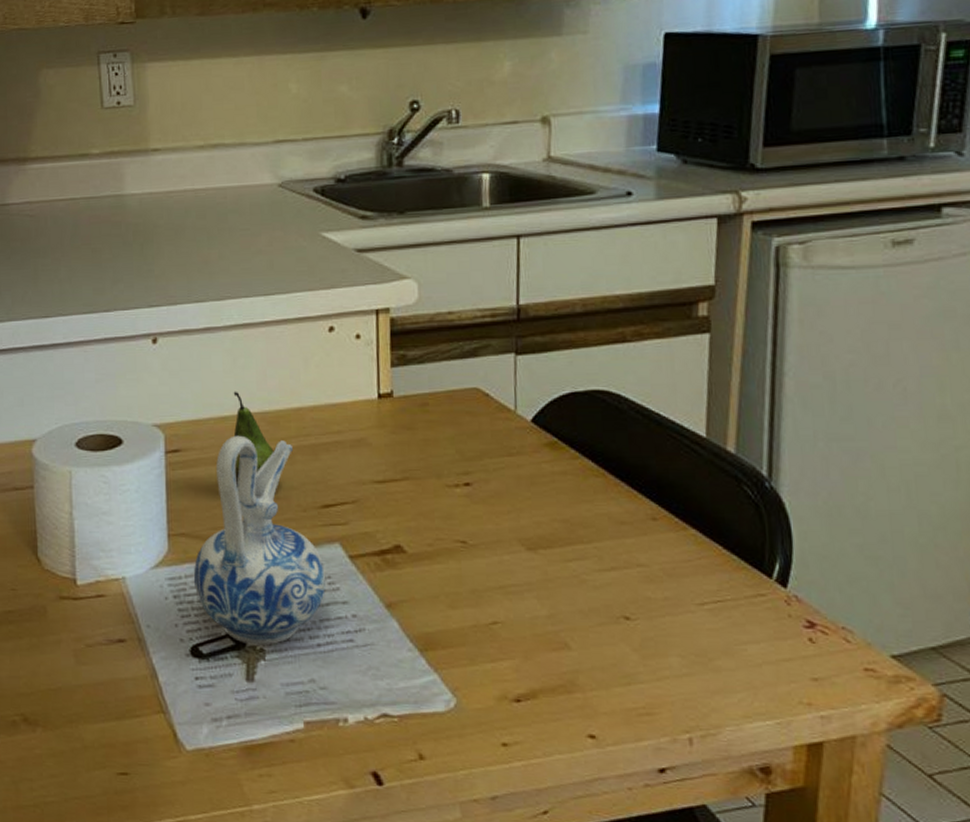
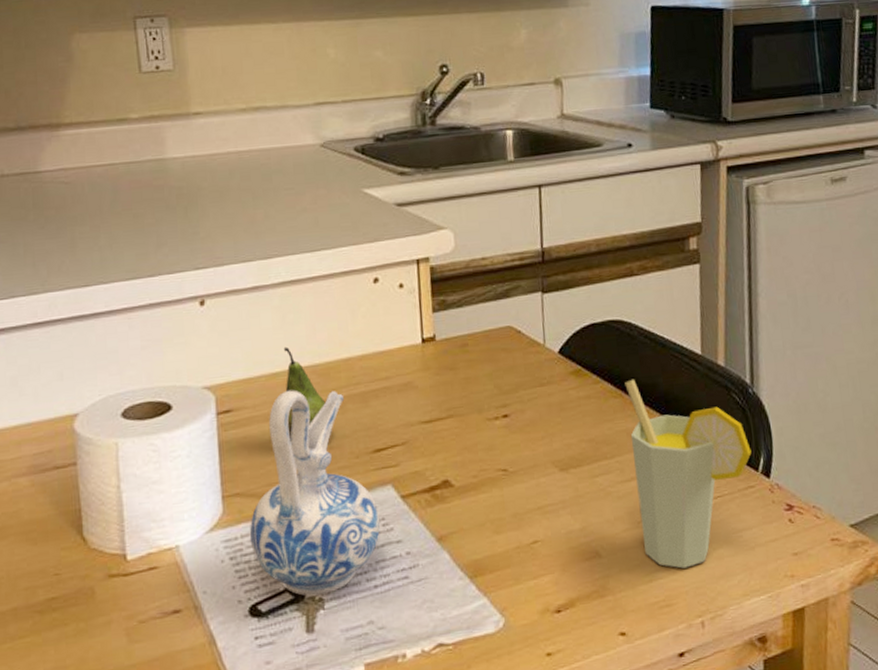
cup: none [609,458,764,676] -> present [625,379,752,569]

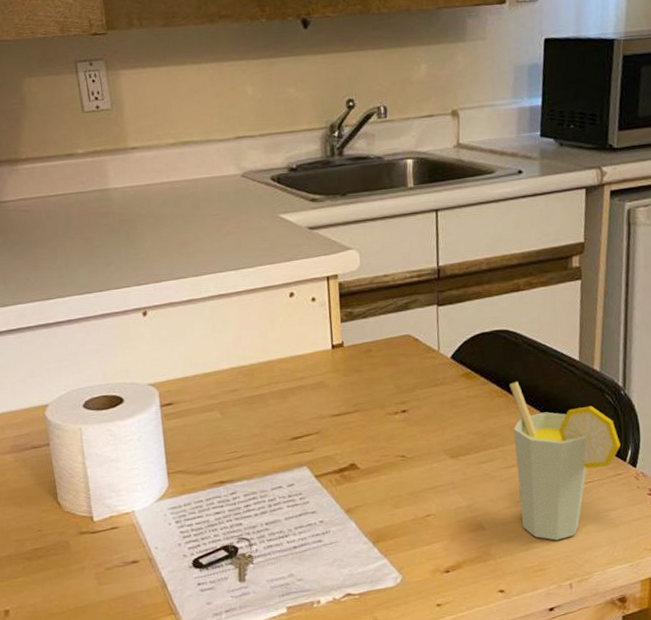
ceramic pitcher: present [249,390,381,596] -> none [191,387,298,553]
fruit: present [283,346,326,440] -> none [214,351,251,428]

